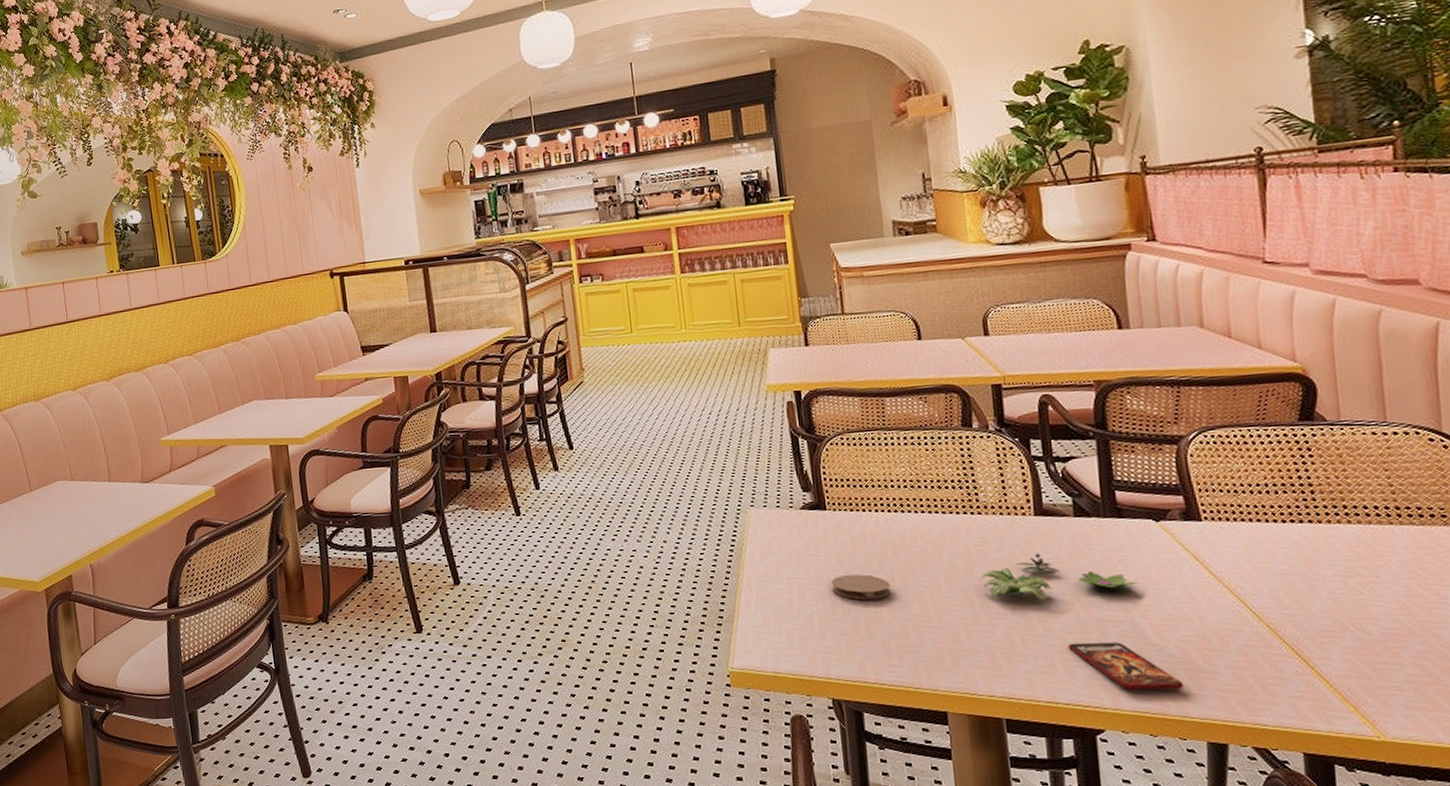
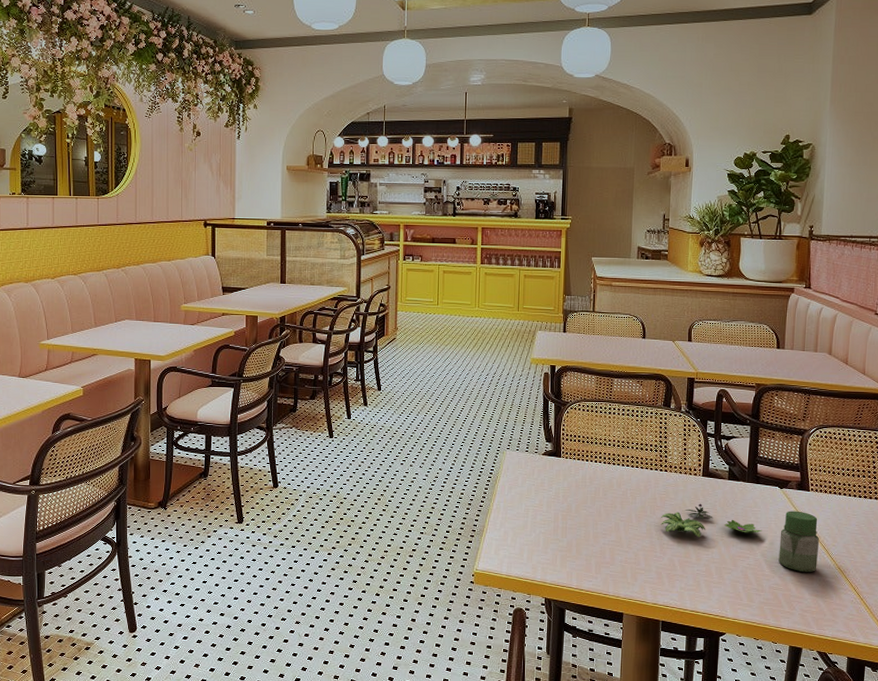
coaster: present [831,574,891,600] -> none [556,507,598,527]
smartphone: present [1068,642,1183,690] -> none [710,570,780,607]
jar: none [1166,550,1233,636] -> present [778,511,819,573]

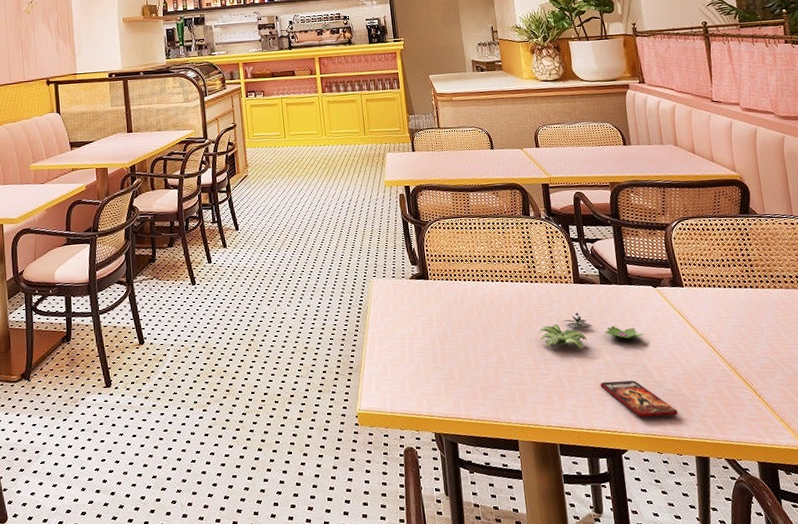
smartphone: none [710,570,780,607] -> present [600,380,678,418]
jar: present [778,511,819,573] -> none [662,309,708,374]

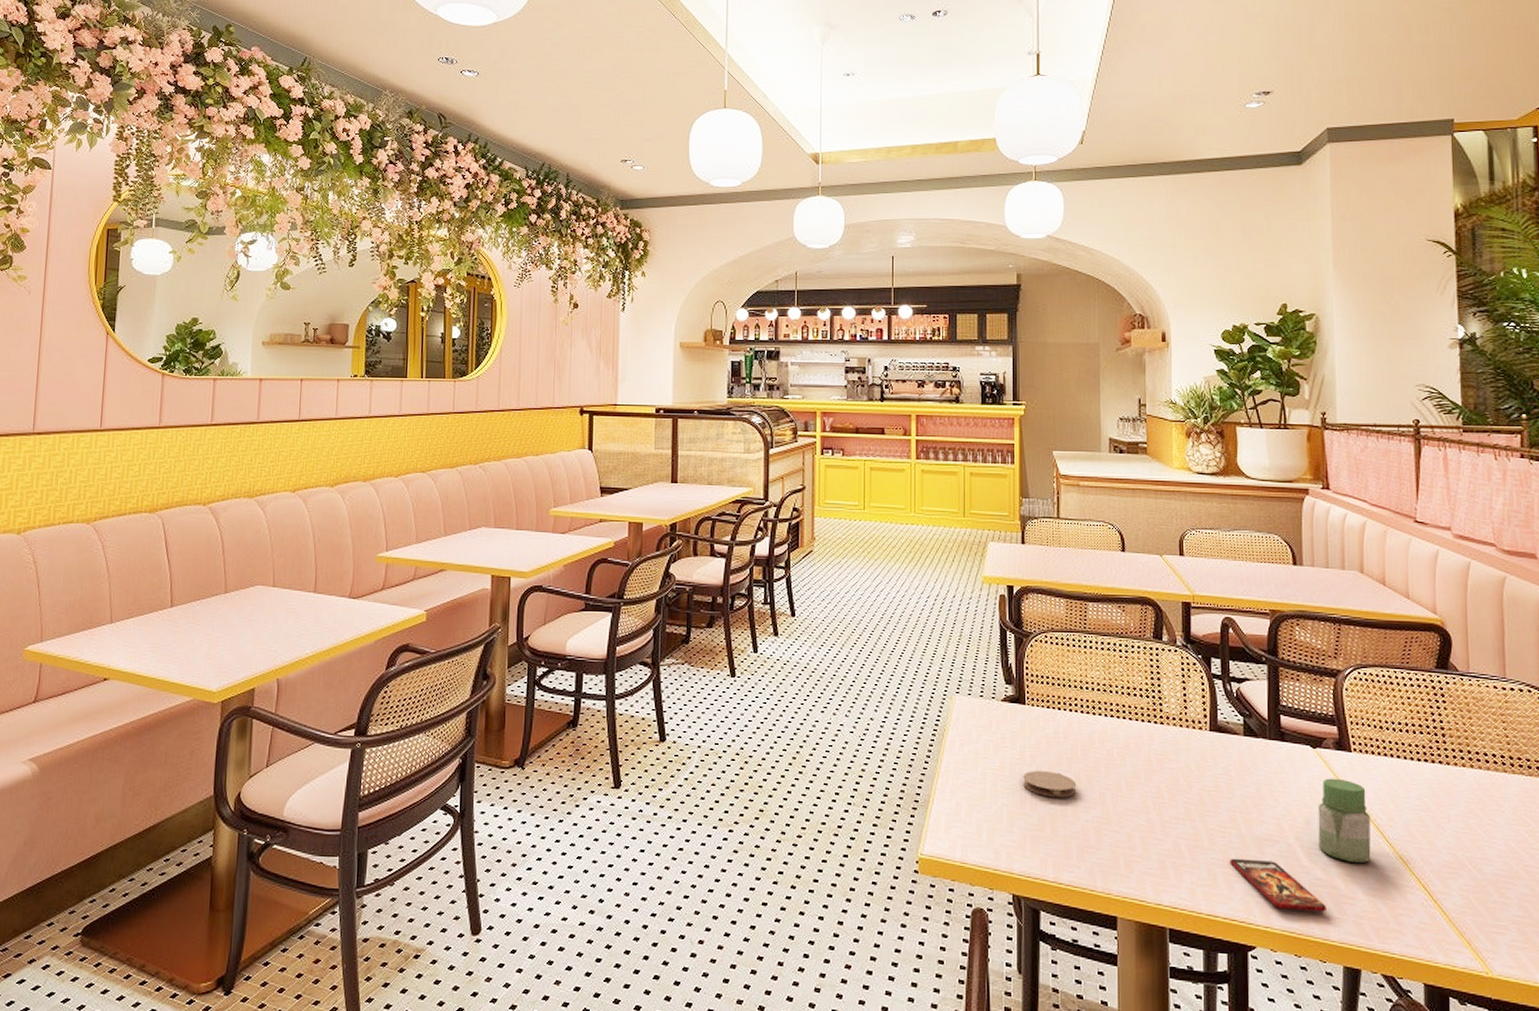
coaster: none [433,330,476,351] -> present [1023,771,1077,798]
flower: present [540,312,645,349] -> none [1159,767,1294,814]
jar: none [662,309,708,374] -> present [1317,778,1371,864]

